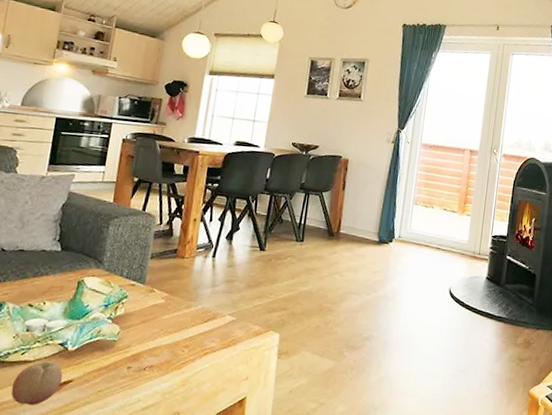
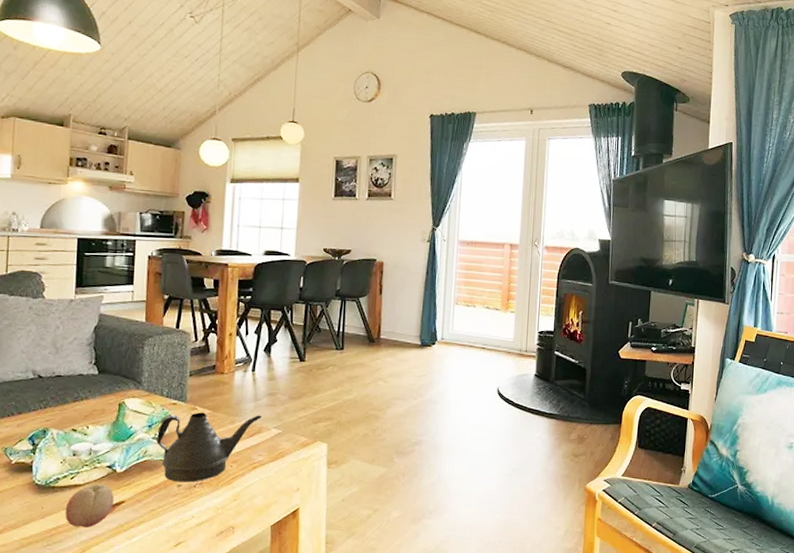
teapot: none [111,295,218,365] -> present [157,412,262,482]

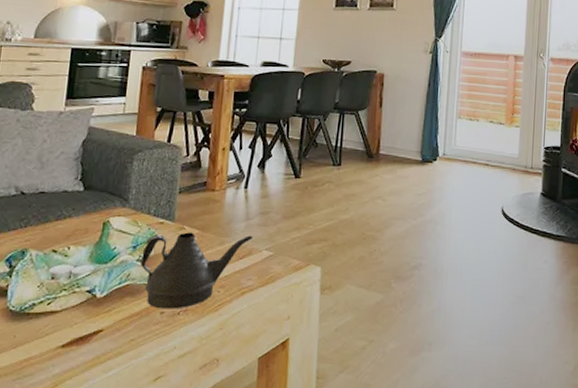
fruit: present [65,484,115,527] -> none [38,310,93,359]

